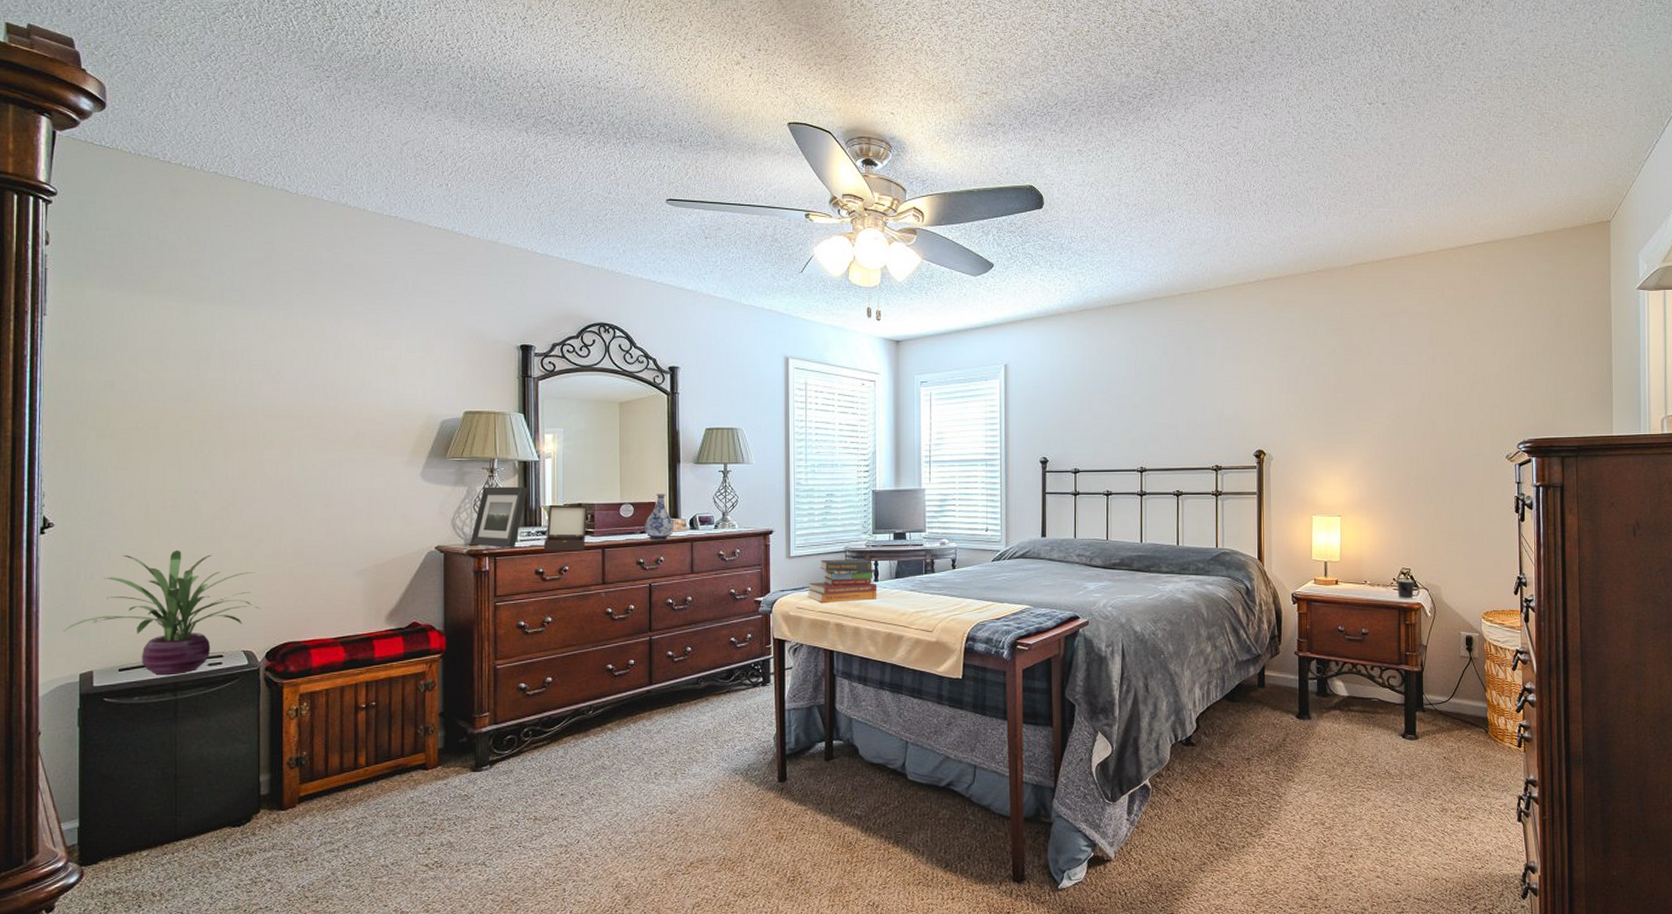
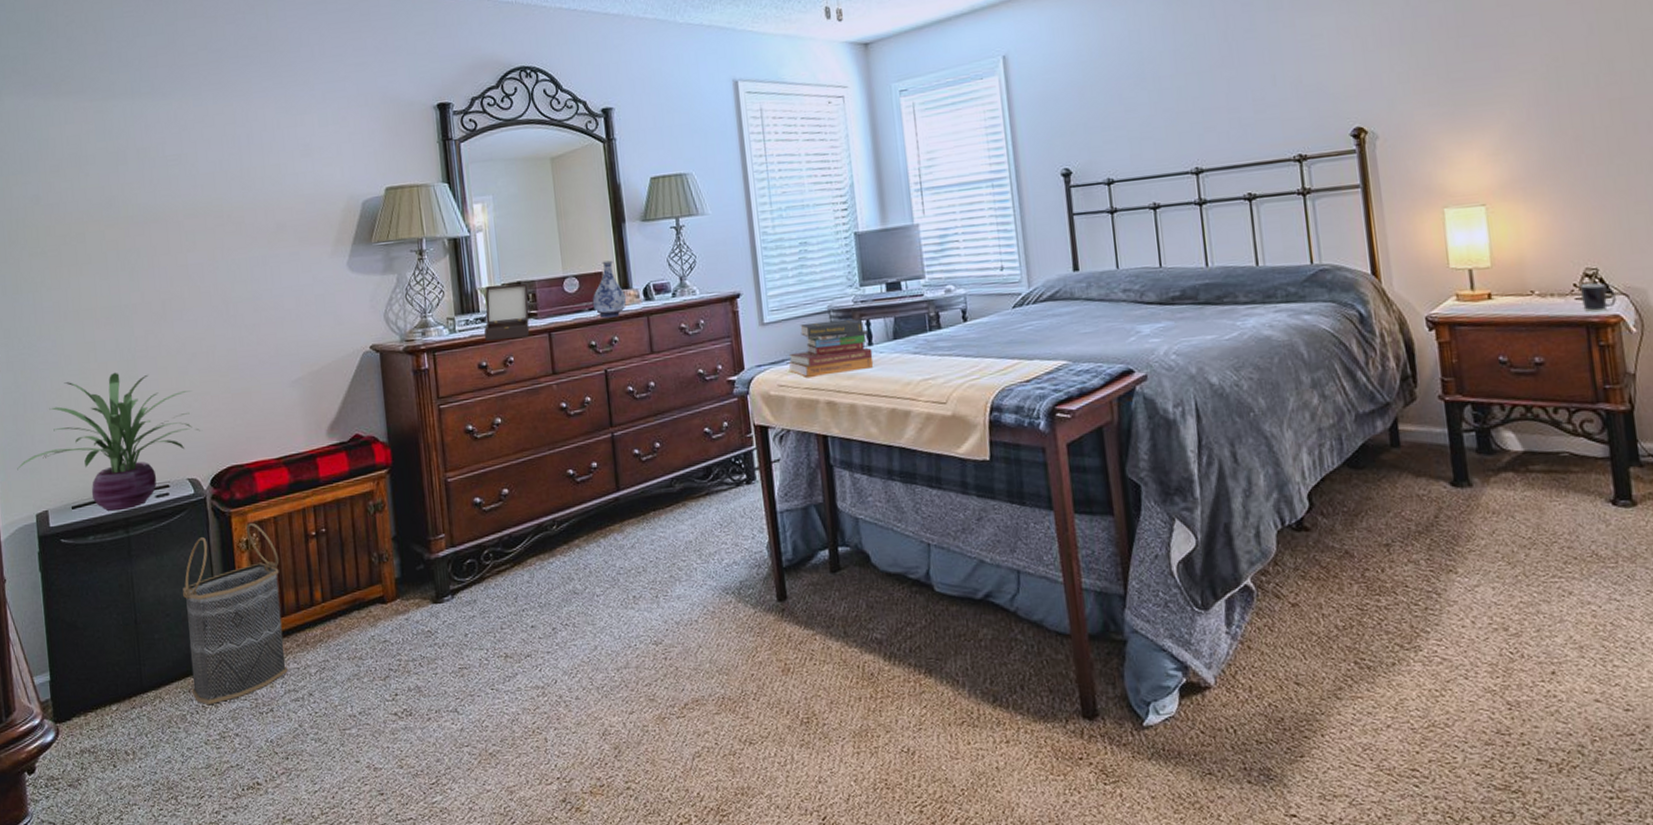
basket: none [226,693,327,854] -> present [183,522,288,706]
picture frame: present [470,486,529,548] -> none [405,267,462,341]

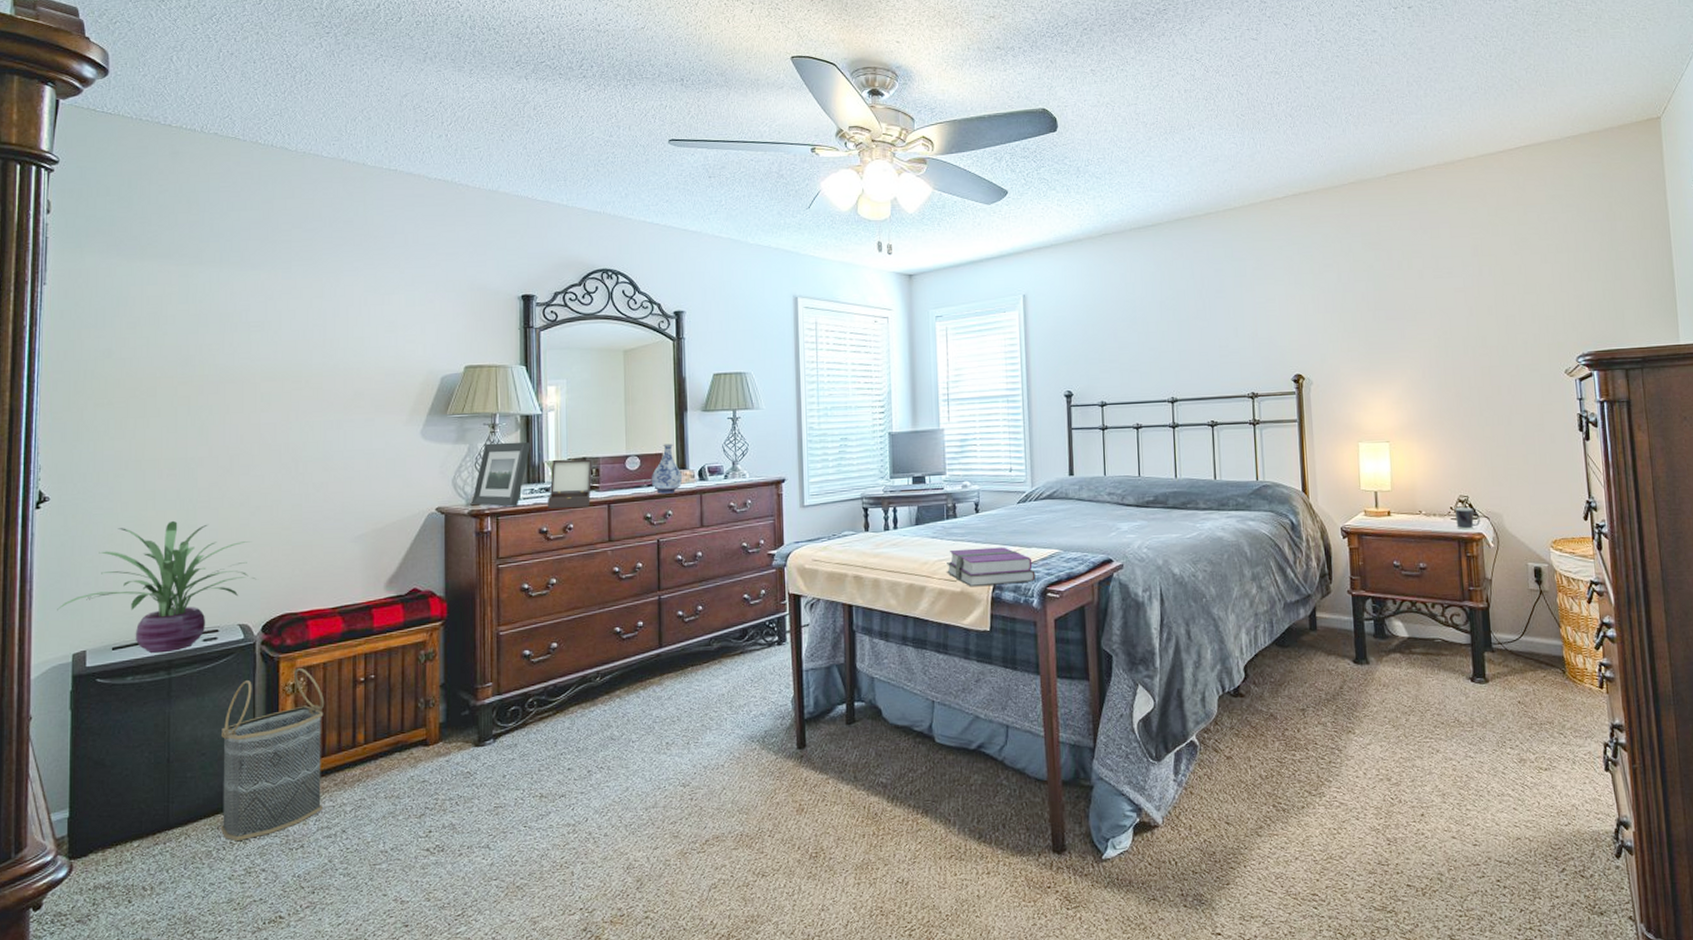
picture frame: none [405,267,462,341] -> present [471,441,531,507]
books: present [788,319,874,377] -> none [823,506,897,554]
hardback book: none [933,360,1041,410] -> present [946,547,1036,587]

